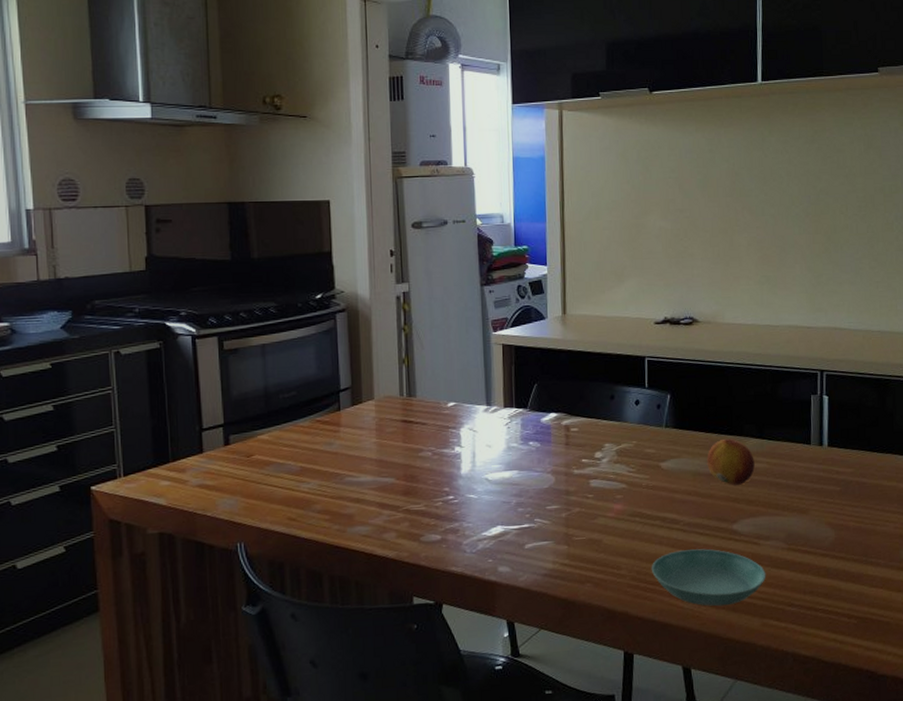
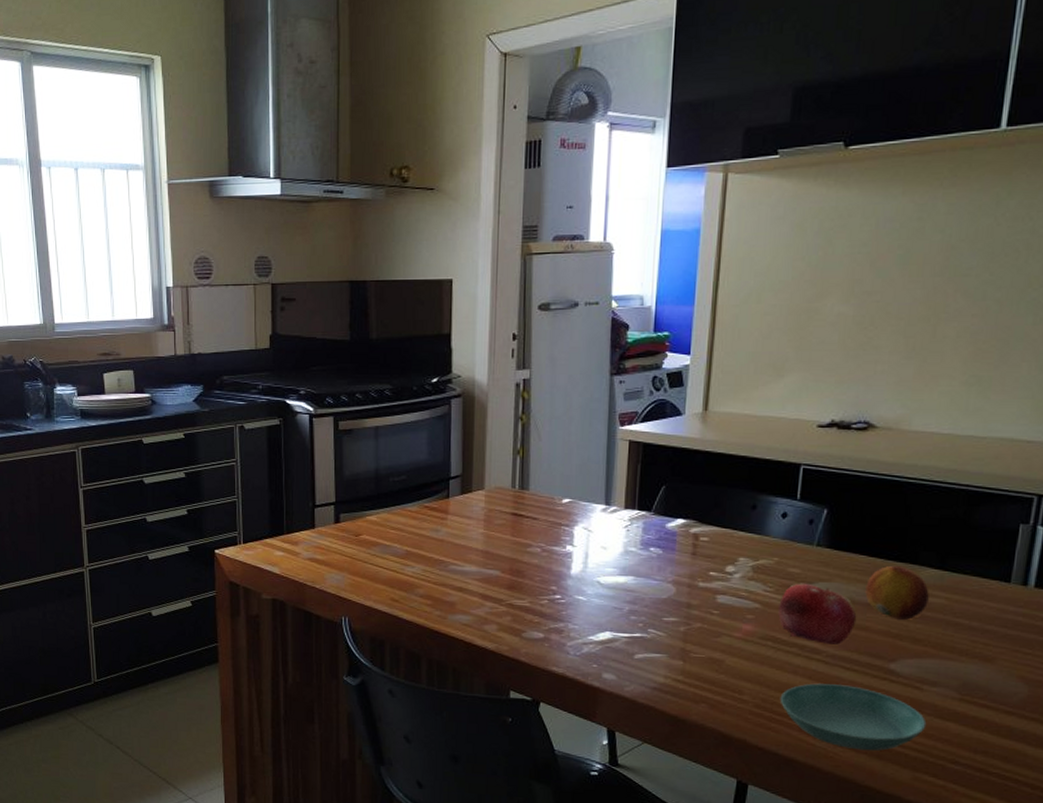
fruit: none [641,461,703,514] -> present [778,583,857,645]

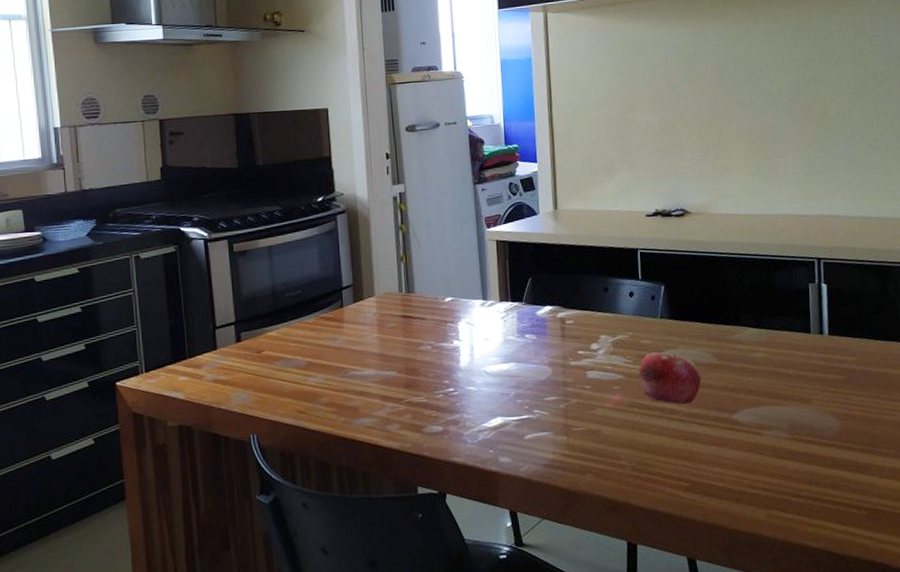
saucer: present [779,683,927,751] -> none [651,439,770,497]
fruit: present [865,565,929,620] -> none [704,328,754,375]

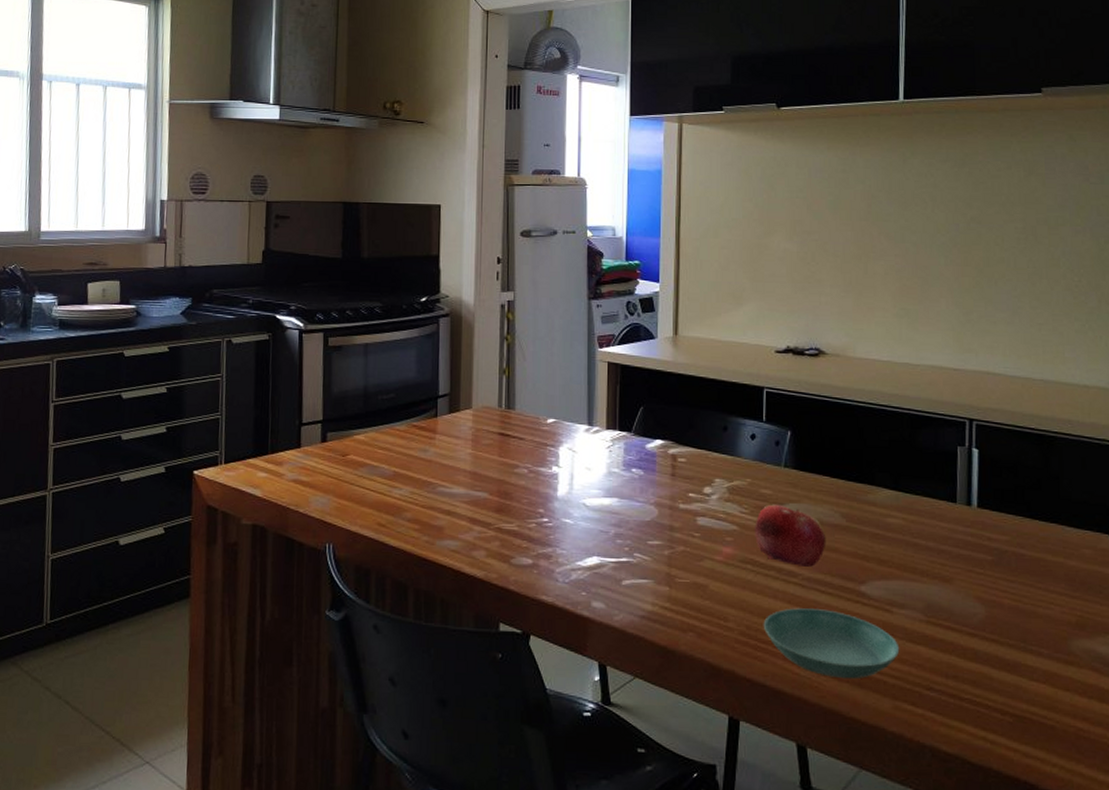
saucer: none [651,439,770,497] -> present [763,608,900,679]

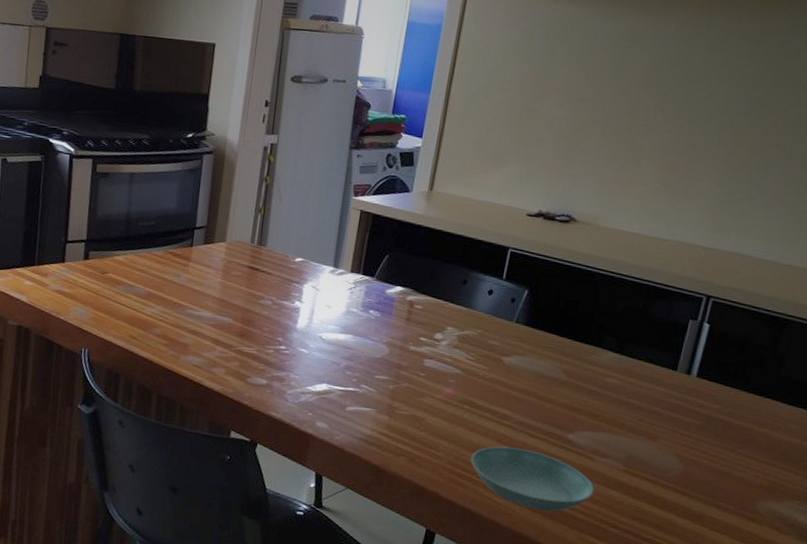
fruit: present [755,504,826,567] -> none [476,354,545,413]

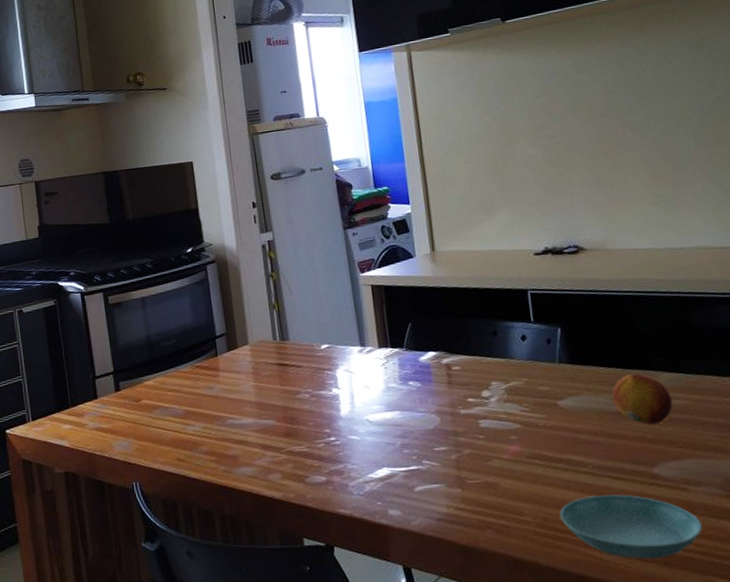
fruit: none [553,346,608,396] -> present [612,373,673,424]

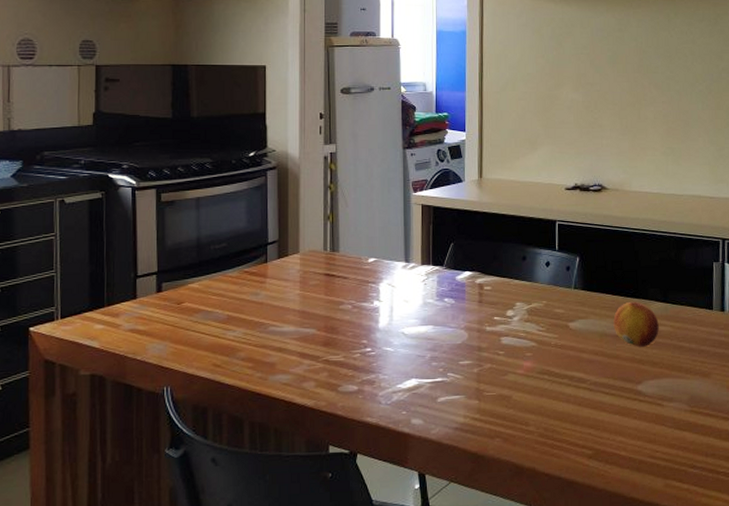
saucer: present [559,494,703,560] -> none [558,408,670,466]

